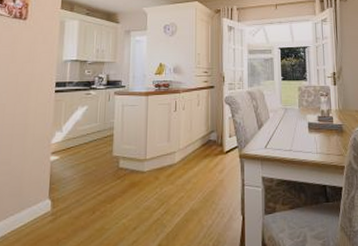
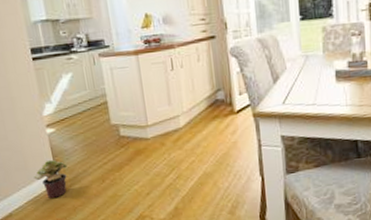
potted plant: none [25,187,62,230] -> present [33,159,68,199]

